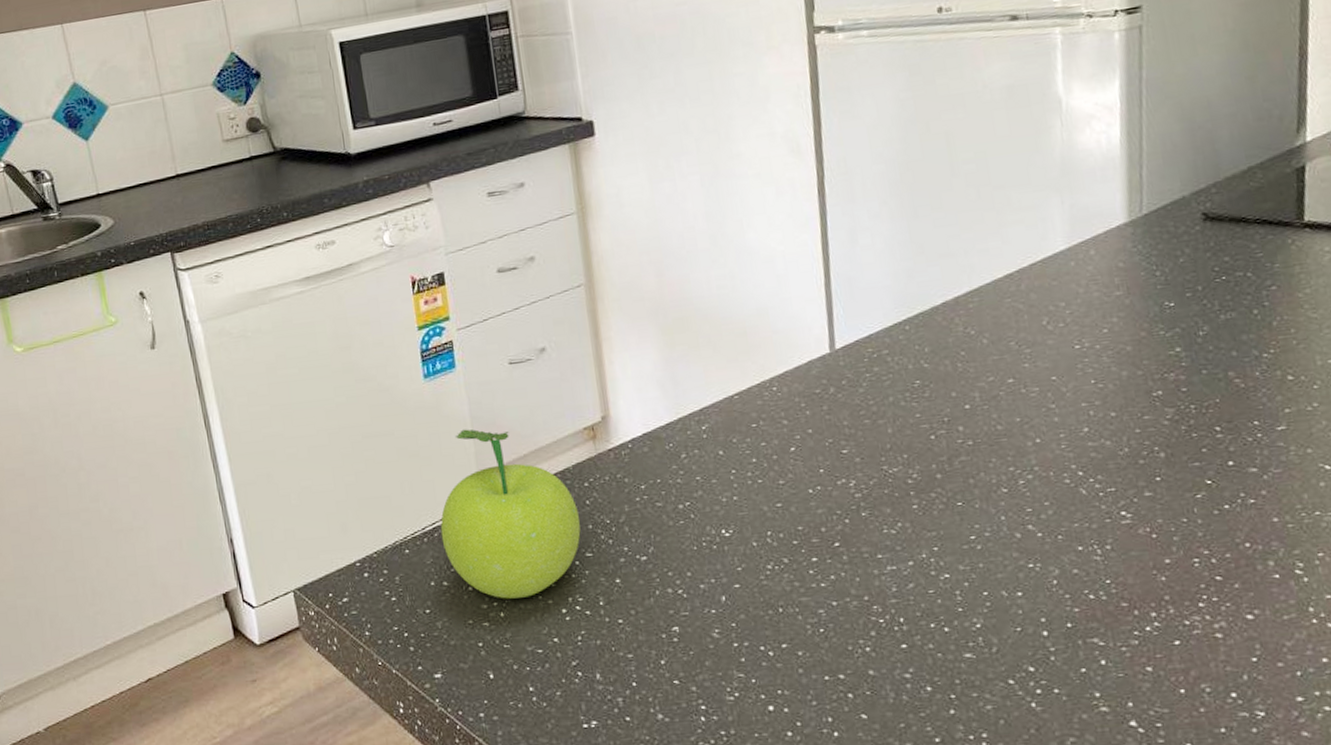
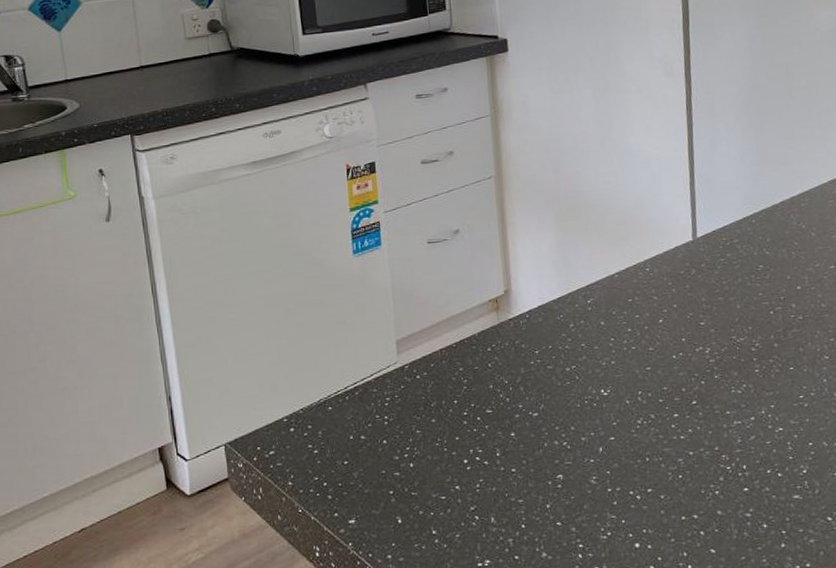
fruit: present [440,429,581,599] -> none [361,299,483,451]

